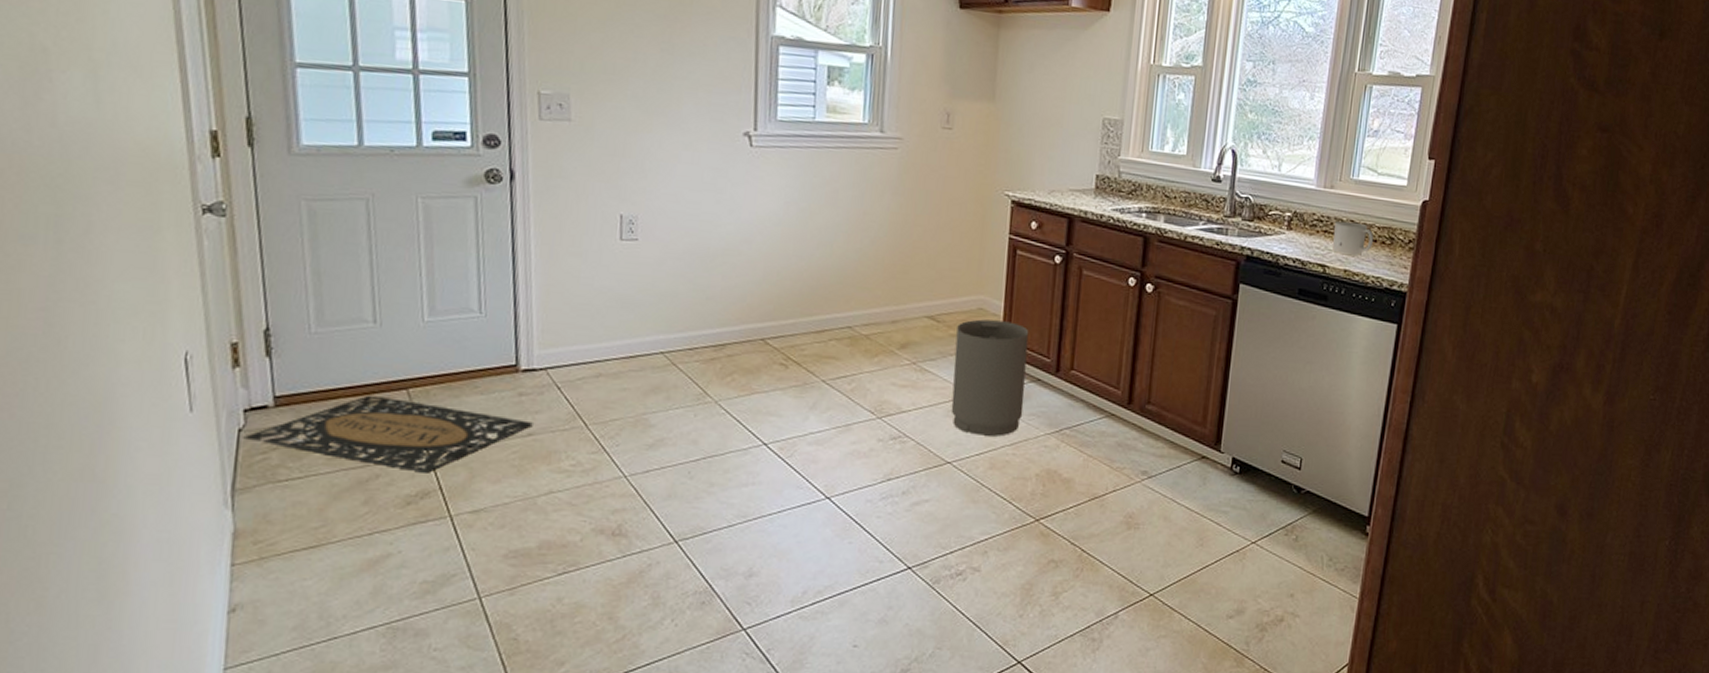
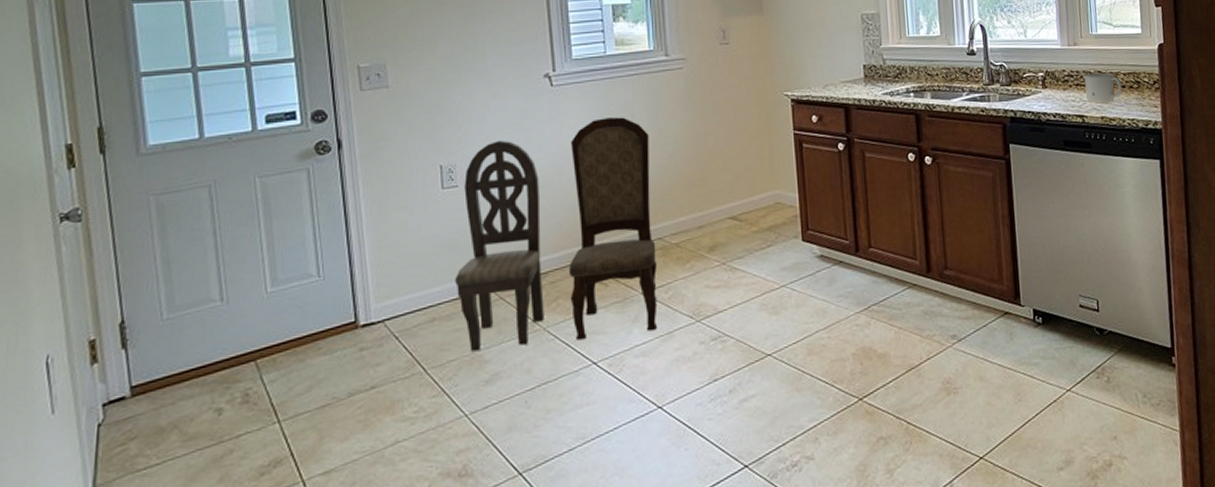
doormat: present [243,395,535,473] -> none [103,371,377,442]
dining chair: none [626,189,851,421] -> present [455,117,658,352]
trash can: present [951,319,1029,437] -> none [759,211,831,324]

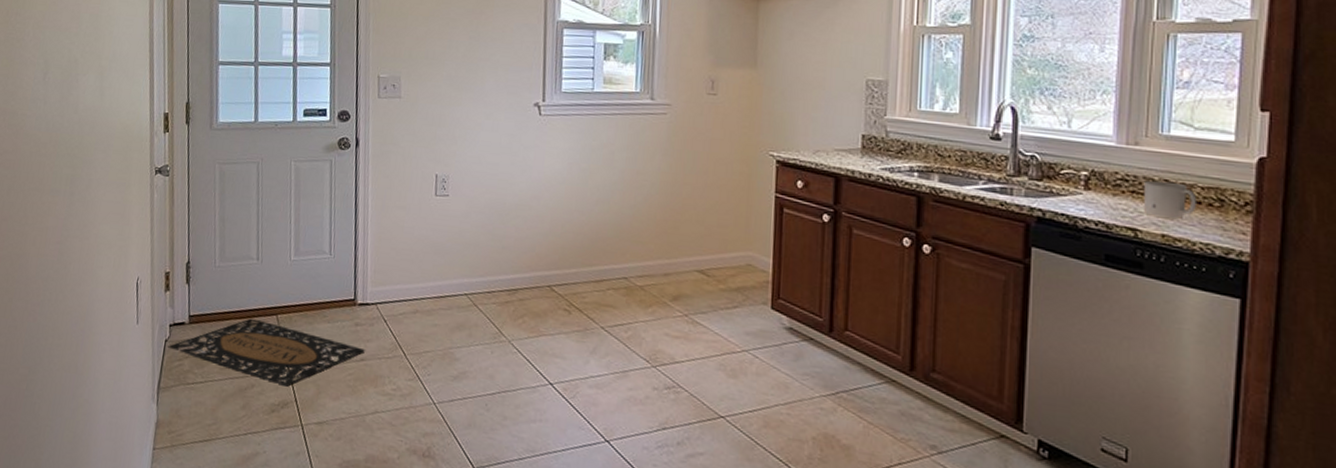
doormat: none [103,371,377,442] -> present [168,318,366,387]
dining chair: present [455,117,658,352] -> none [437,152,626,366]

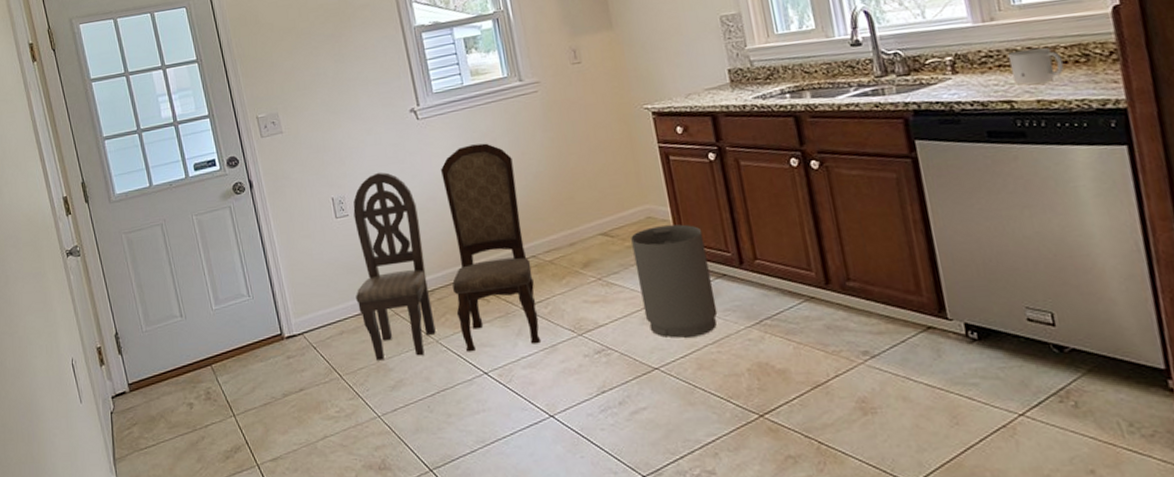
doormat: present [168,318,366,387] -> none [114,373,303,432]
dining chair: none [437,152,626,366] -> present [353,143,540,361]
trash can: none [723,275,799,395] -> present [631,224,718,338]

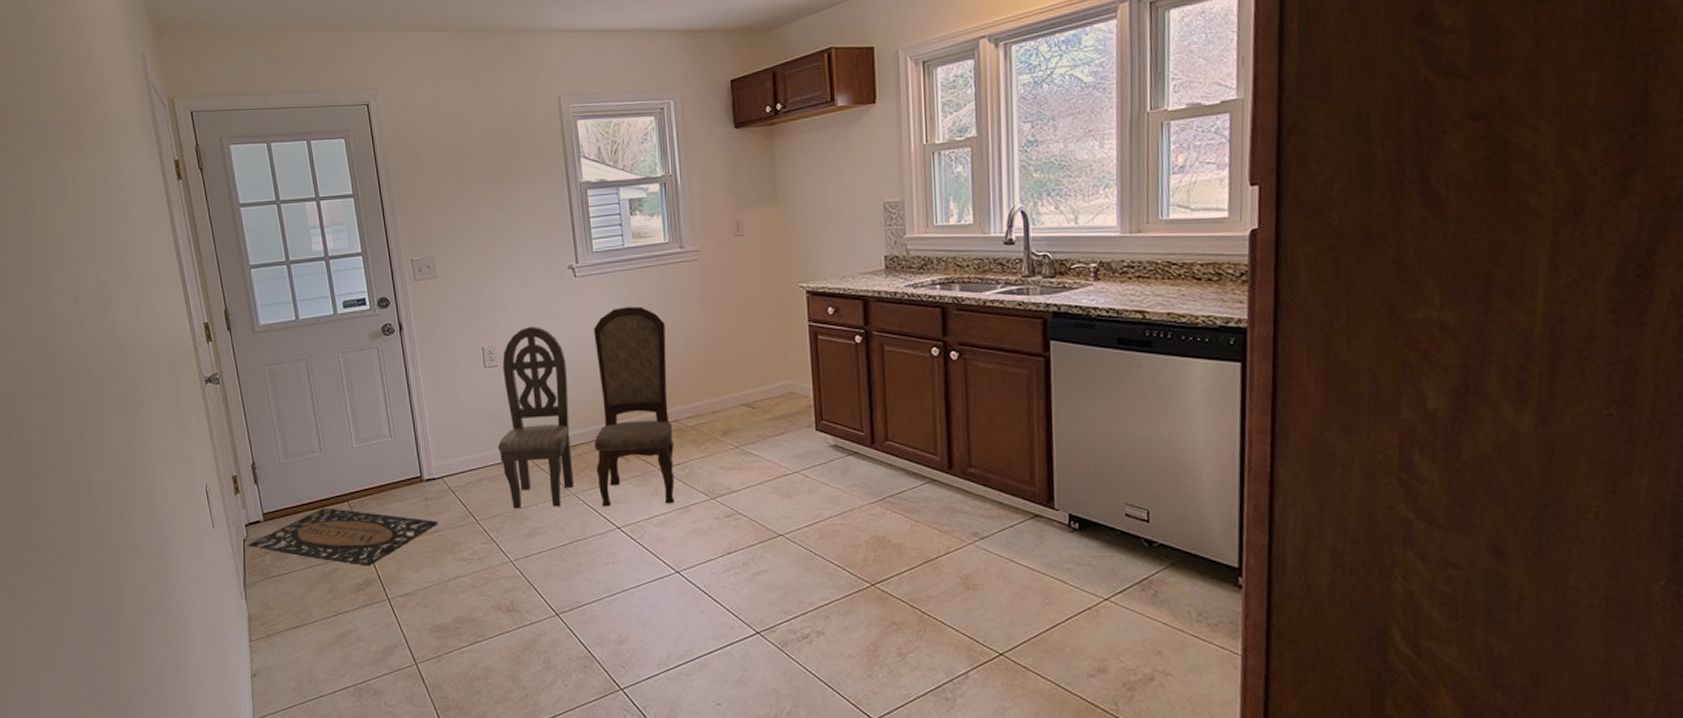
doormat: none [114,373,303,432] -> present [247,508,439,566]
trash can: present [631,224,718,338] -> none [772,401,845,508]
mug: present [1007,47,1065,87] -> none [1147,262,1198,298]

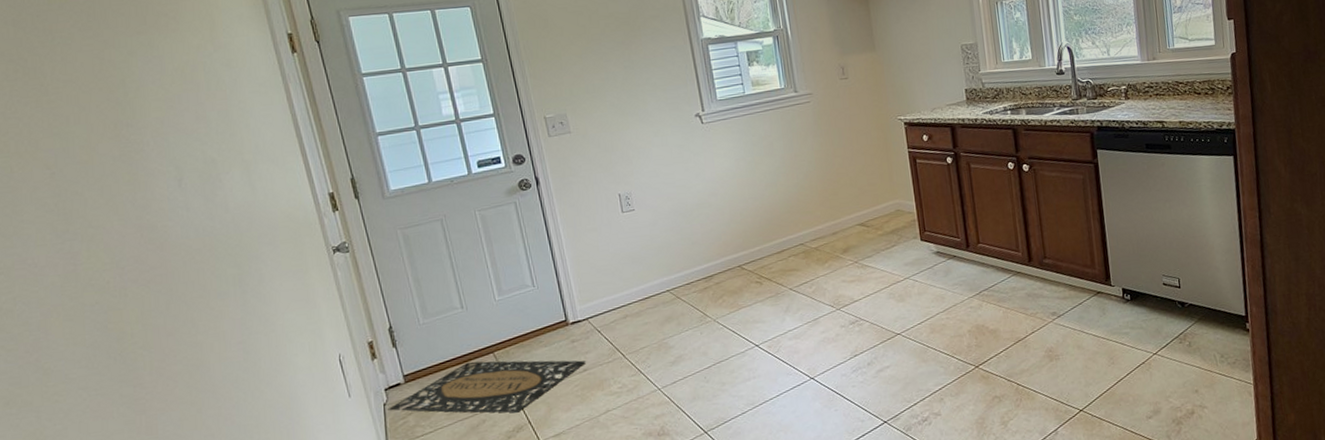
dining chair: present [498,306,675,509] -> none [639,146,805,340]

